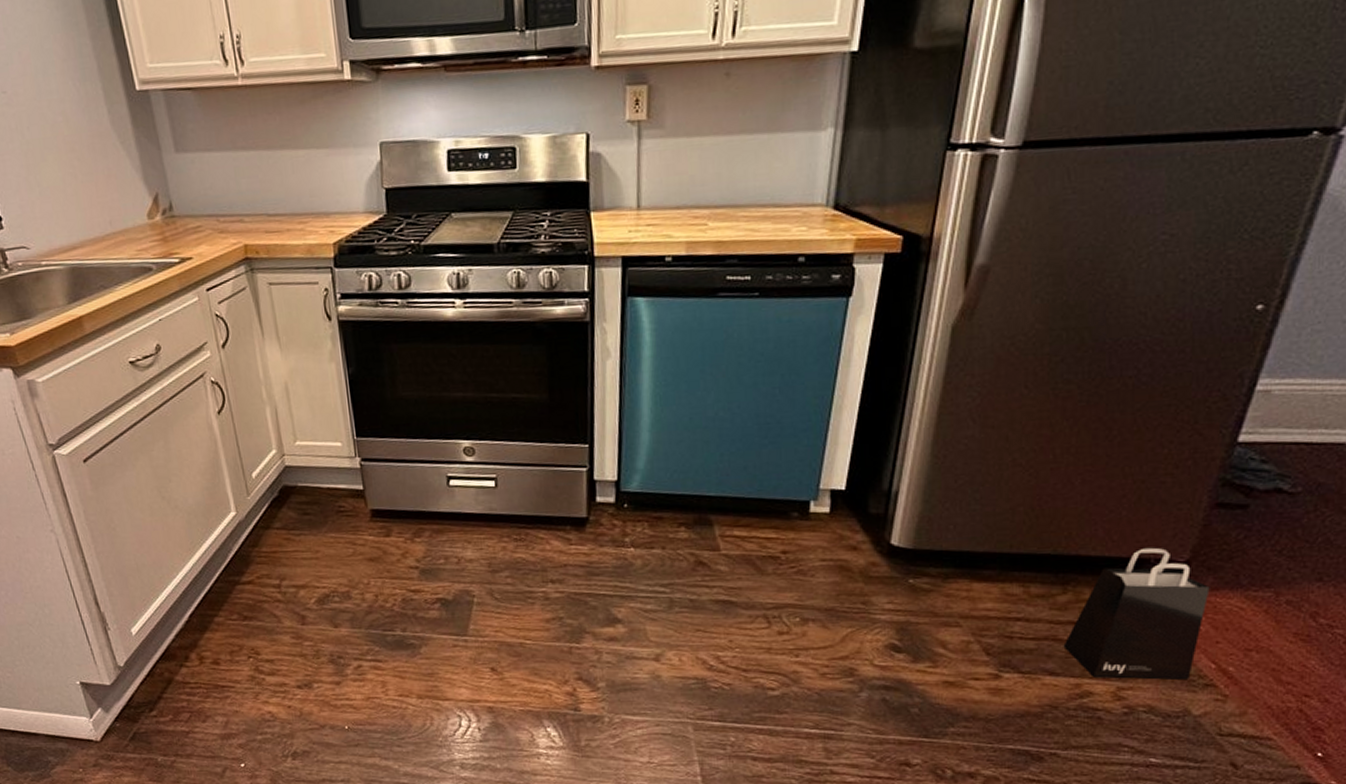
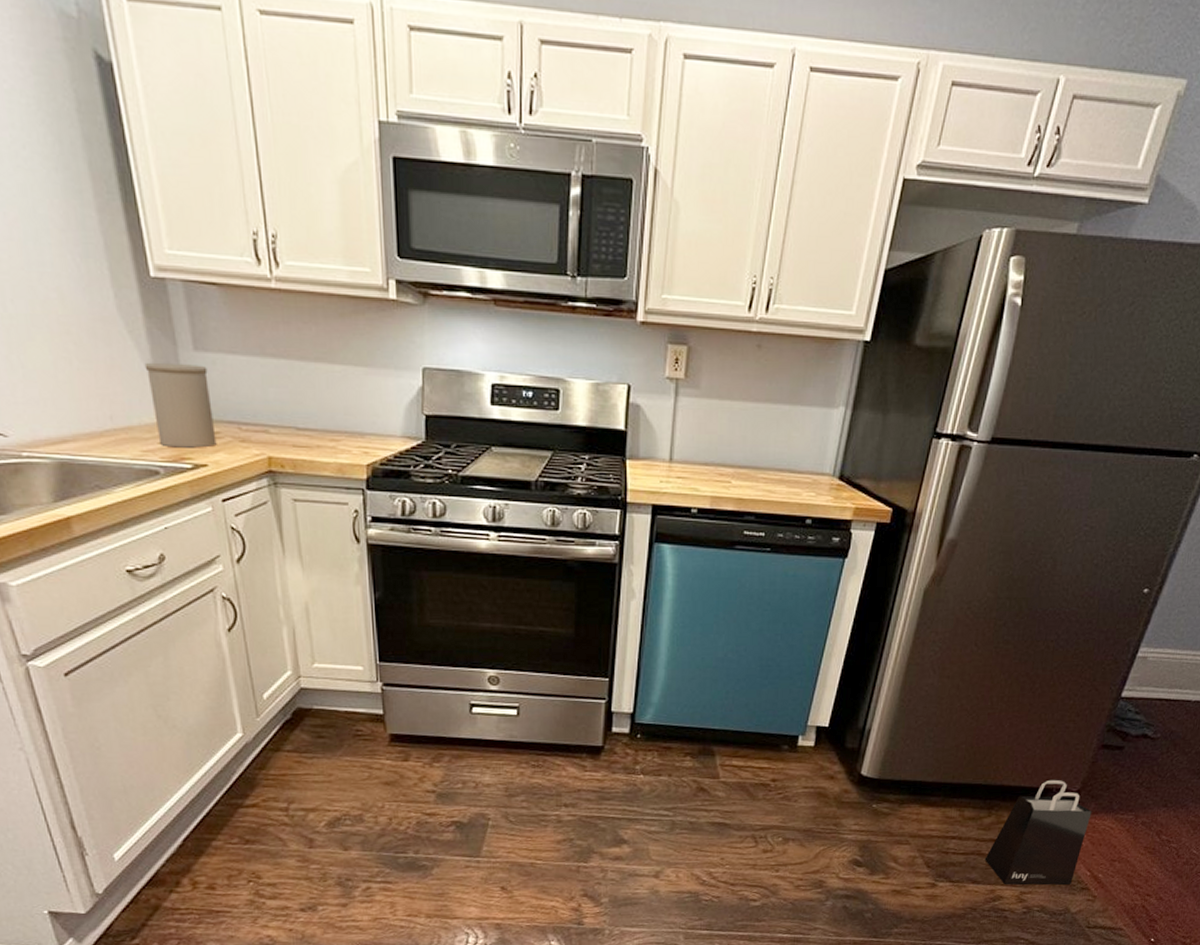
canister: none [135,165,199,245] -> present [144,362,217,448]

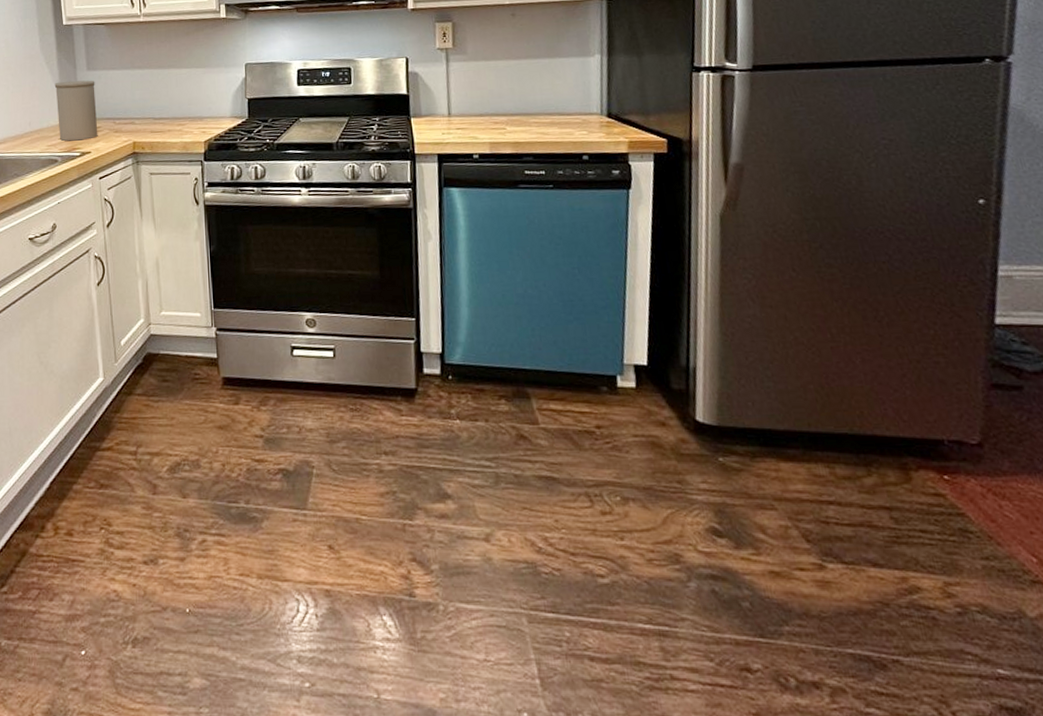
shopping bag: present [984,779,1092,885] -> none [880,428,1015,576]

